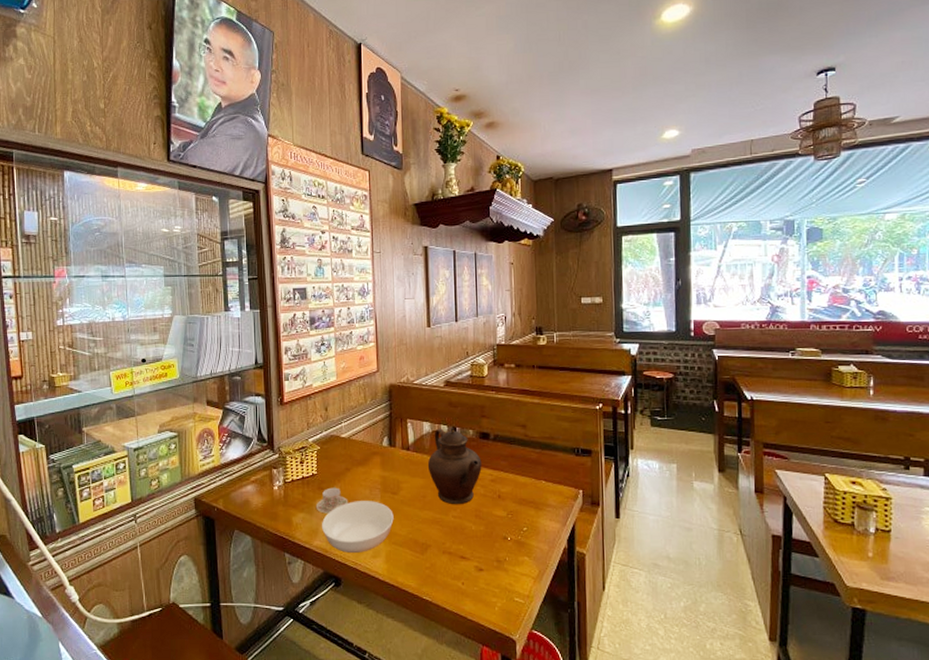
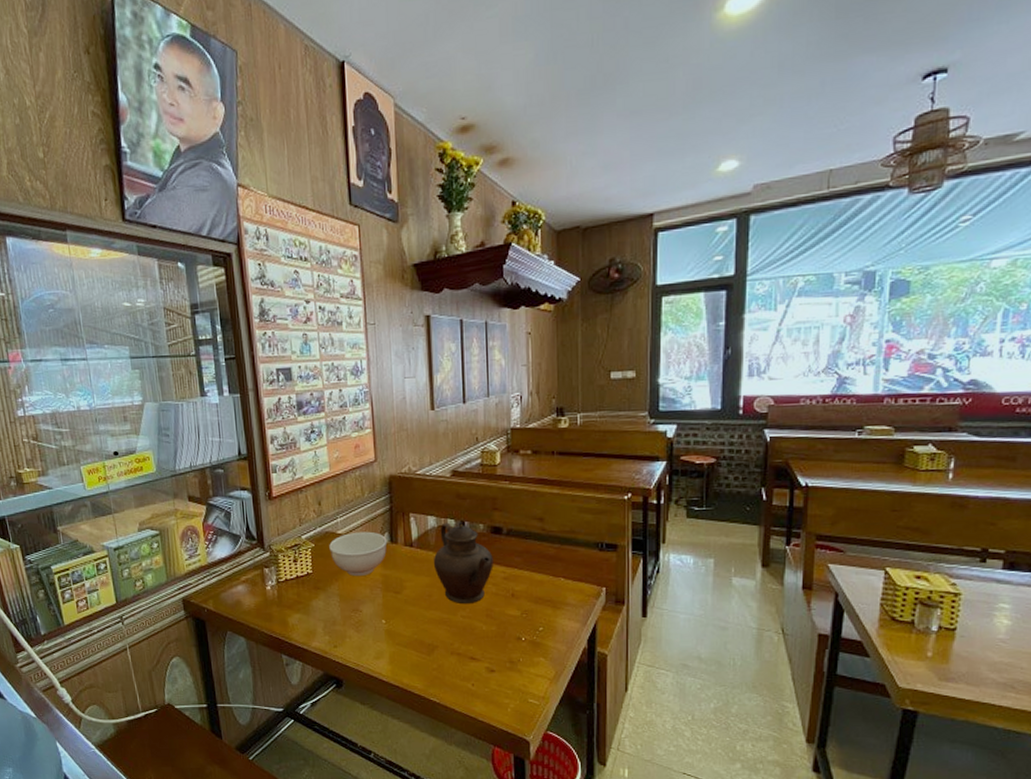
teacup: present [315,486,349,514] -> none [312,585,348,614]
bowl: present [321,501,394,554] -> none [319,600,397,655]
soup bowl: none [333,435,387,478] -> present [329,531,388,577]

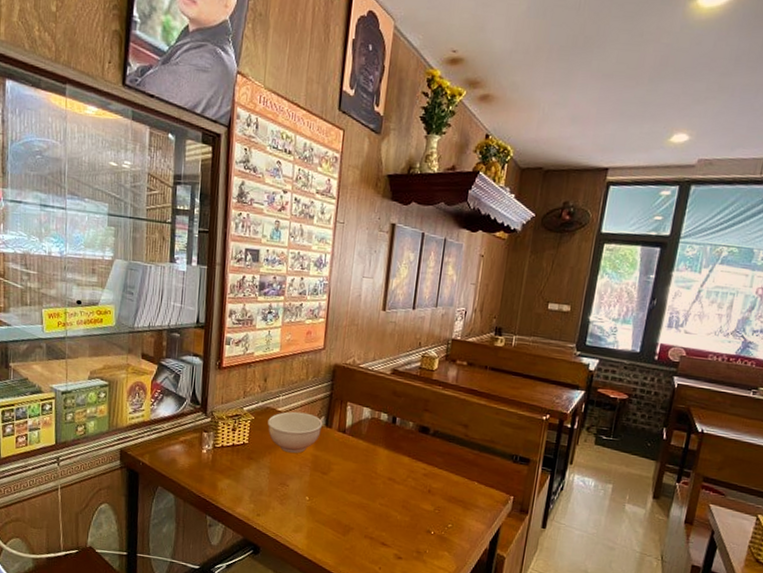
teapot: present [433,522,494,605] -> none [361,415,417,494]

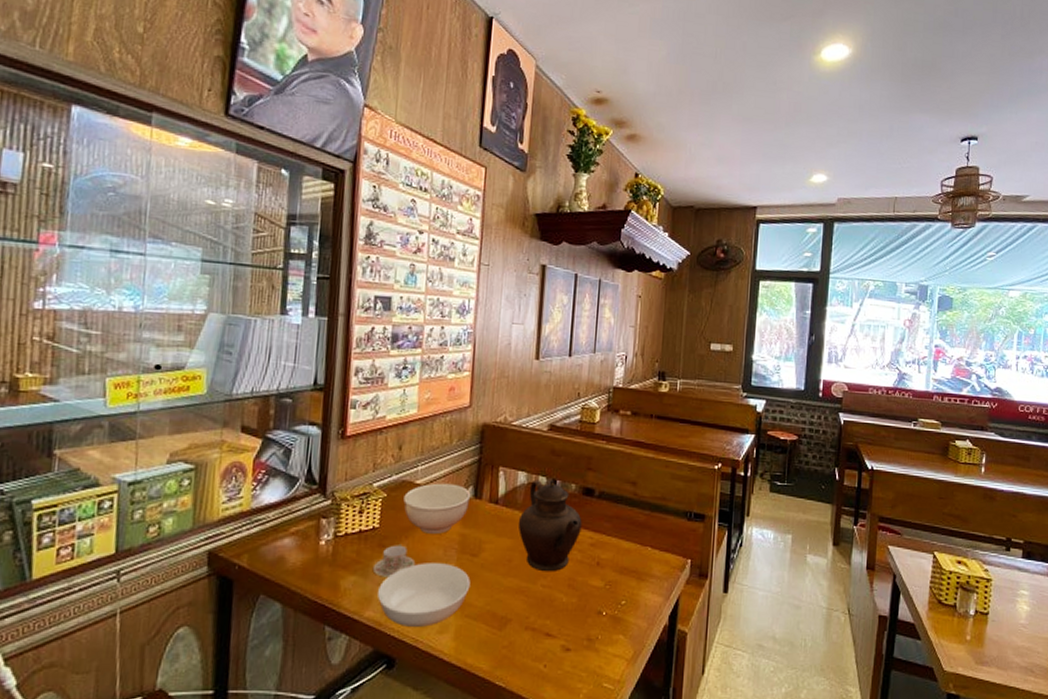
teacup: none [243,458,277,484] -> present [372,543,416,577]
bowl: none [246,475,321,526] -> present [376,563,471,628]
teapot: none [361,415,417,494] -> present [517,479,582,572]

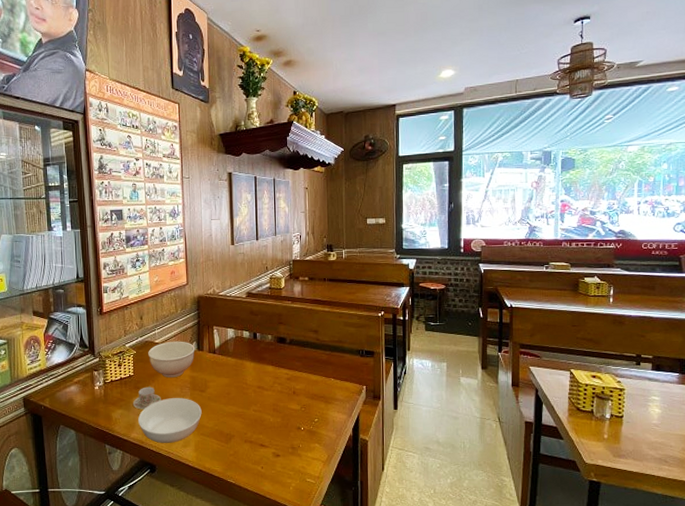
teapot: present [517,479,582,572] -> none [231,333,279,401]

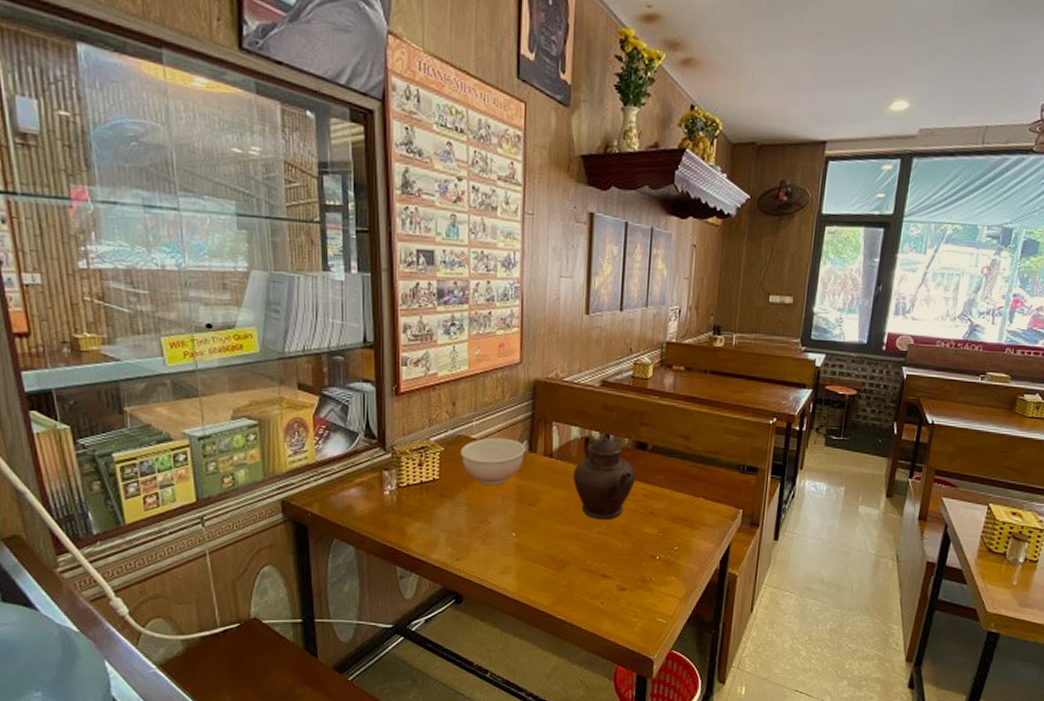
teacup: present [132,385,162,410] -> none [436,494,476,524]
bowl: present [137,398,202,444] -> none [441,511,529,569]
teapot: none [231,333,279,401] -> present [572,434,636,521]

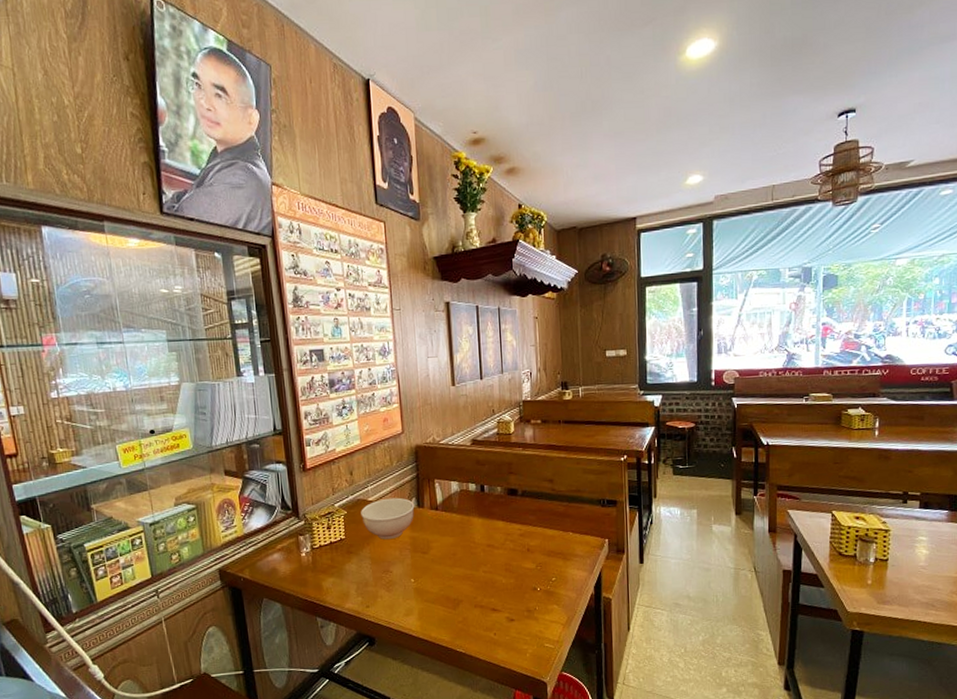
teapot: present [572,434,636,521] -> none [456,486,511,561]

